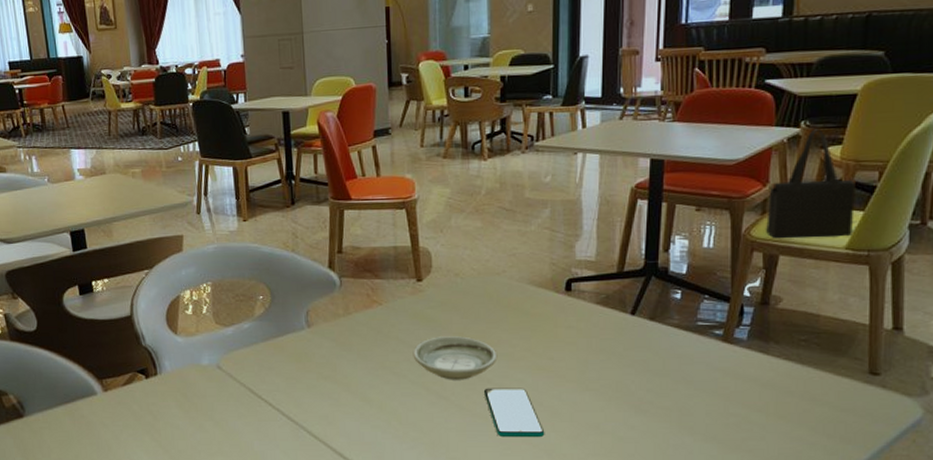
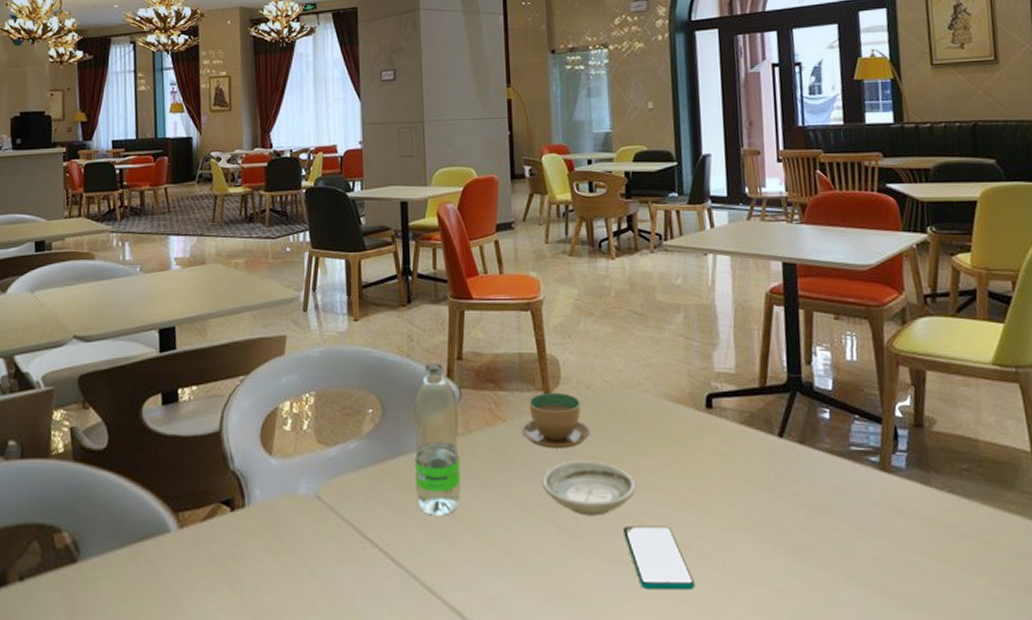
bottle: none [298,256,342,381] -> present [412,363,461,516]
cup: none [395,279,458,326] -> present [521,392,590,449]
tote bag: present [766,129,856,238] -> none [906,235,997,351]

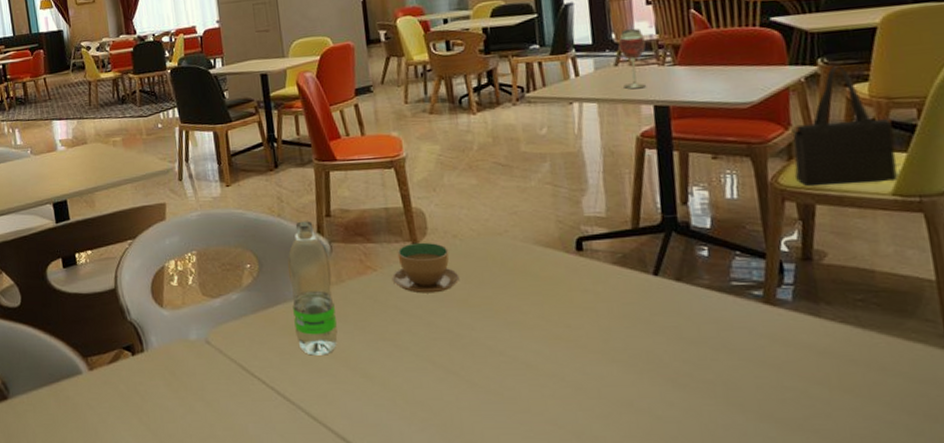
saucer: present [541,461,637,516] -> none [414,303,508,353]
smartphone: present [622,526,696,591] -> none [496,360,571,418]
wineglass: none [751,185,776,245] -> present [618,29,646,89]
tote bag: none [906,235,997,351] -> present [793,66,898,186]

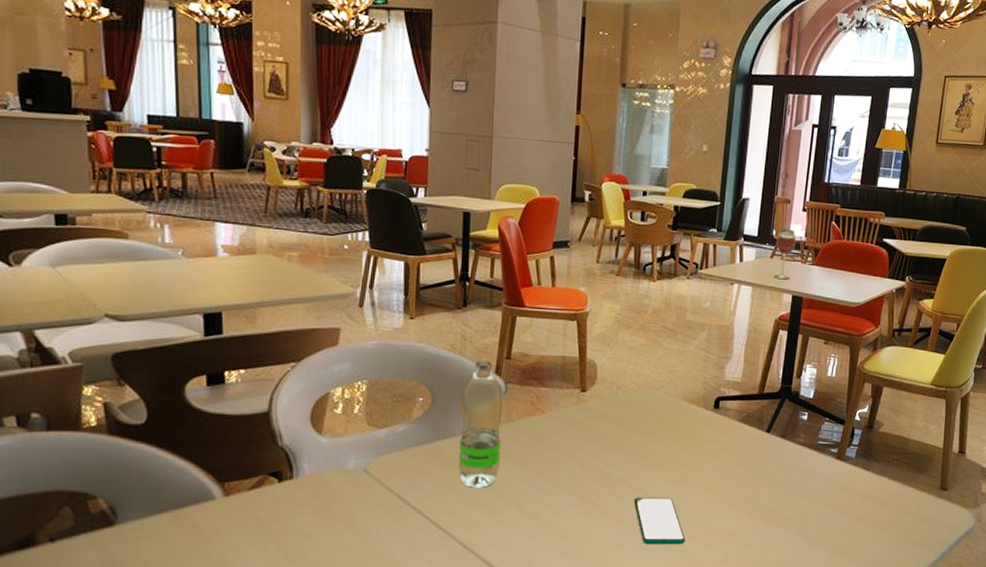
cup: present [391,242,460,294] -> none [557,390,617,436]
smartphone: none [496,360,571,418] -> present [633,497,686,545]
tote bag: present [793,66,898,186] -> none [875,284,941,375]

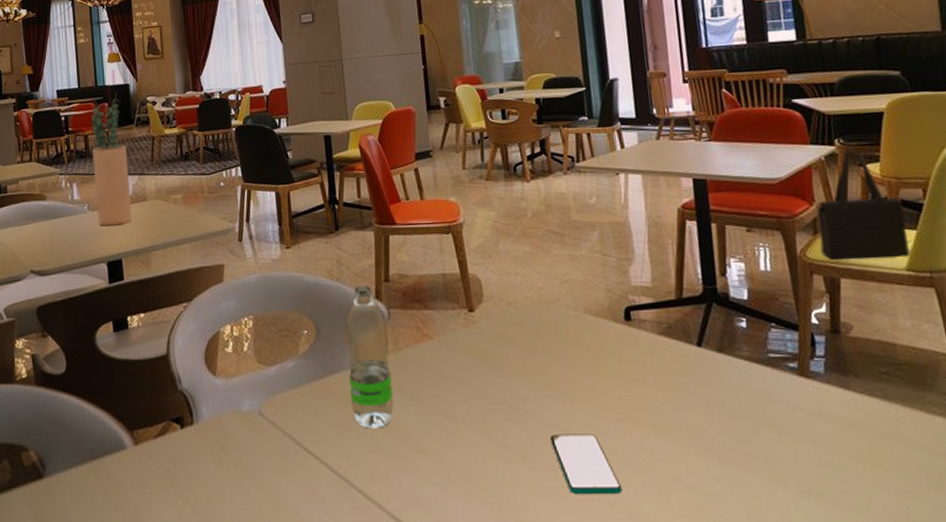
vase: none [191,129,237,277] -> present [91,92,131,227]
wineglass: present [774,229,796,280] -> none [659,105,685,163]
tote bag: none [875,284,941,375] -> present [816,146,910,260]

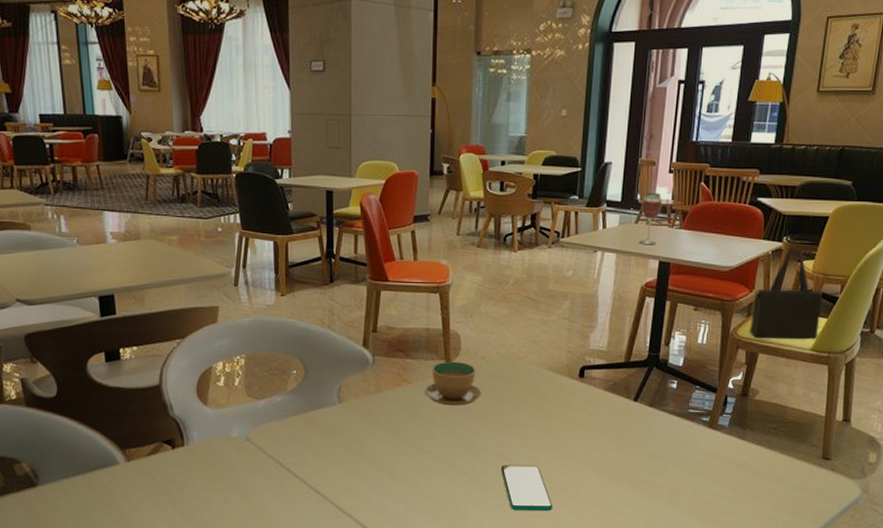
vase: present [91,92,131,227] -> none [79,123,124,262]
bottle: present [345,285,394,429] -> none [331,334,371,455]
cup: none [448,309,514,363] -> present [424,361,482,406]
wineglass: none [659,105,685,163] -> present [639,193,662,245]

